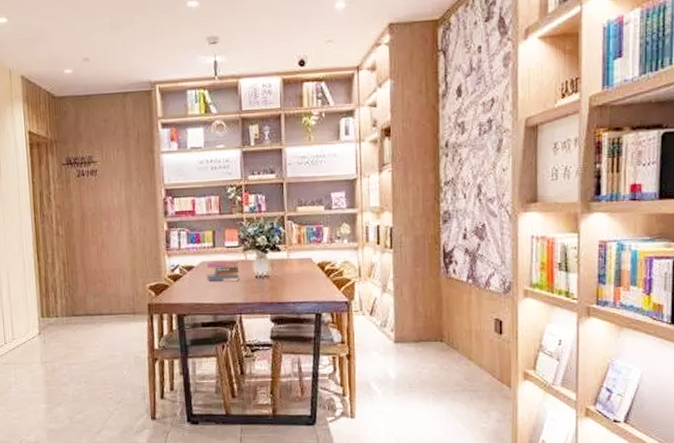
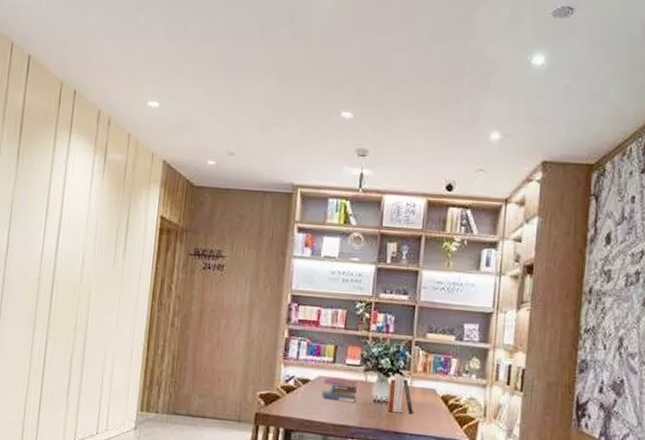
books: none [268,248,293,285] -> present [388,373,413,415]

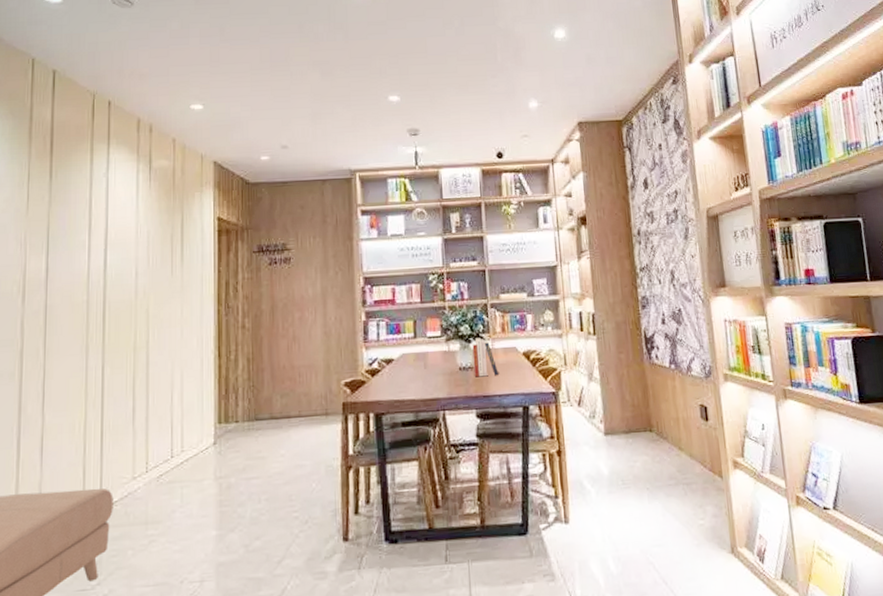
books: present [320,377,360,403] -> none [406,352,443,376]

